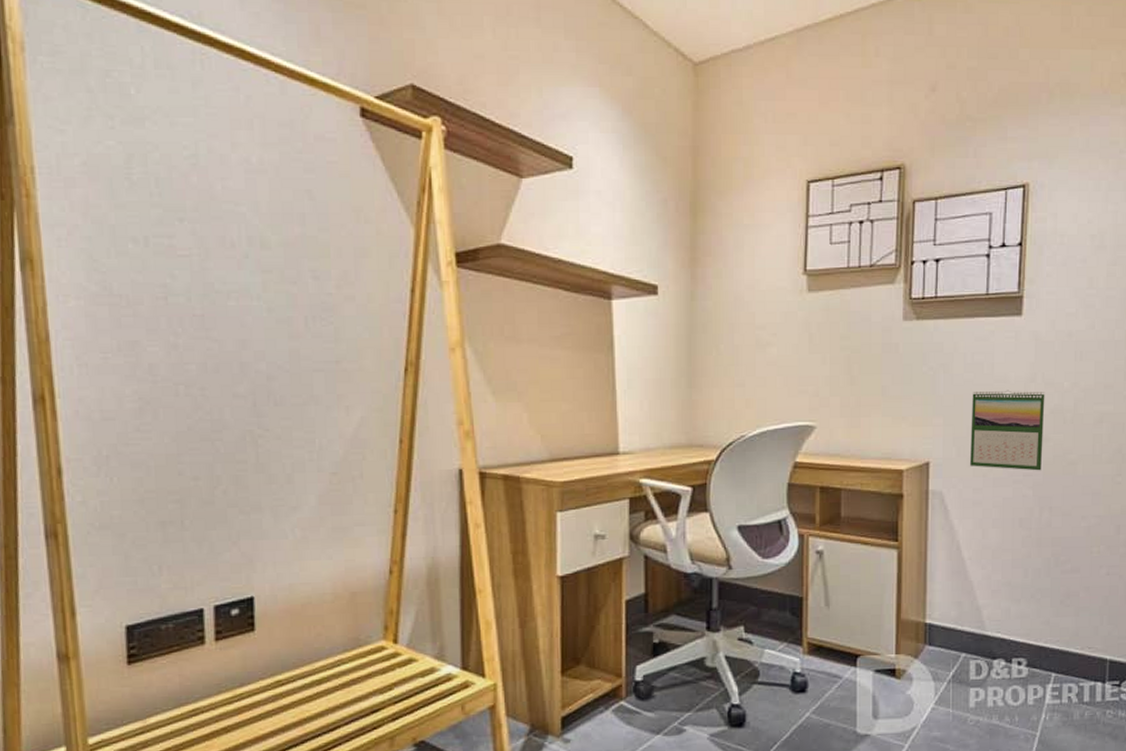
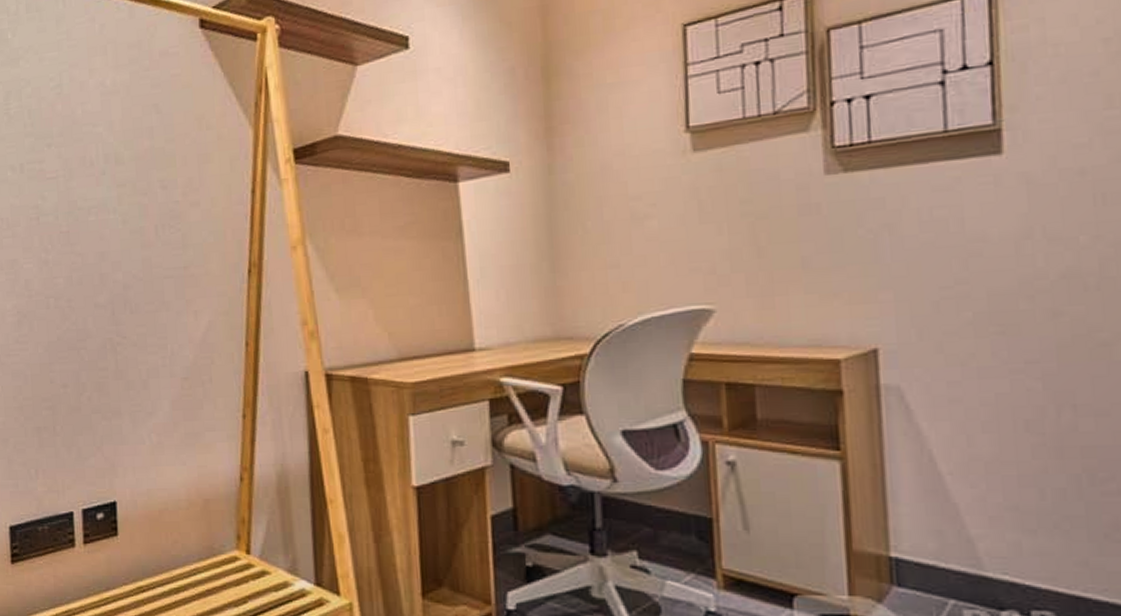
calendar: present [970,390,1045,471] -> none [934,251,1054,356]

